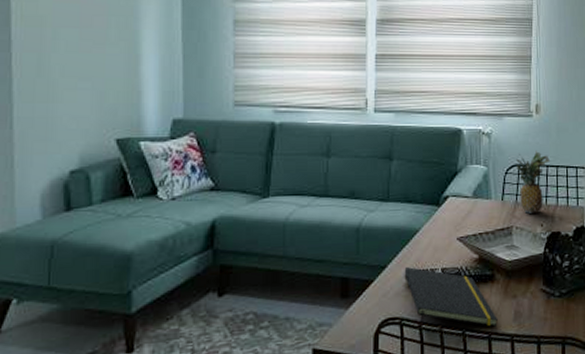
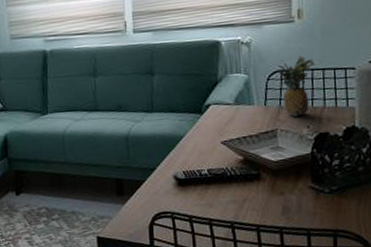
notepad: present [404,267,497,327] -> none [172,169,265,220]

